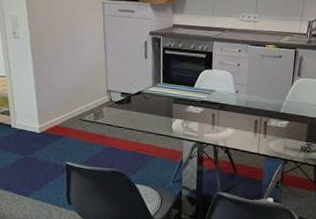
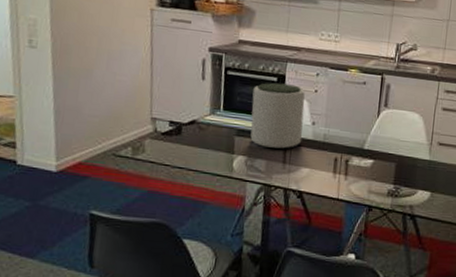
plant pot: none [185,59,229,114] -> present [250,82,305,150]

